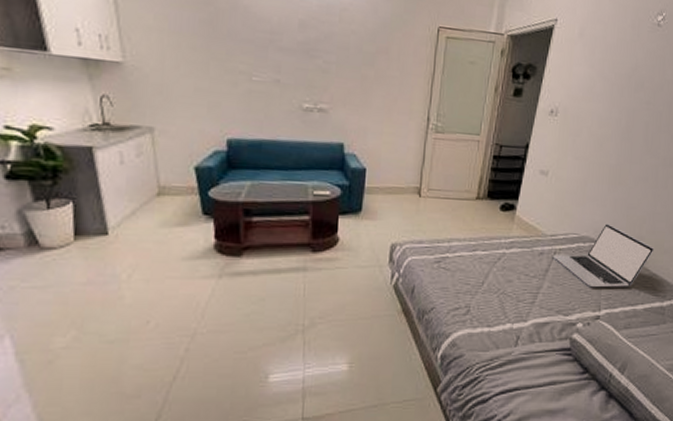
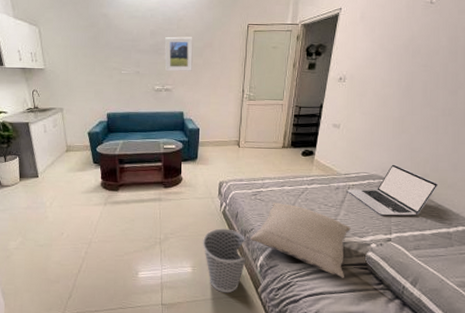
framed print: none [319,33,362,86] -> present [165,36,193,72]
wastebasket: none [365,308,425,397] -> present [203,228,247,293]
pillow: none [429,271,555,368] -> present [250,201,351,278]

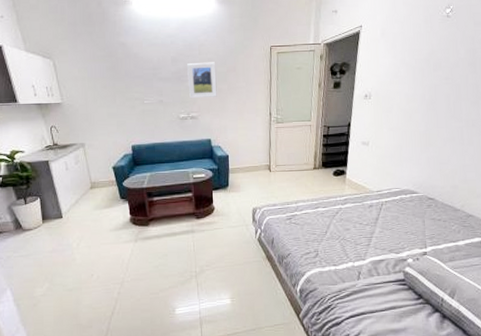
wastebasket: present [203,228,247,293] -> none [240,256,285,323]
pillow: present [250,201,351,278] -> none [288,224,387,296]
laptop: present [348,164,438,216] -> none [381,178,468,230]

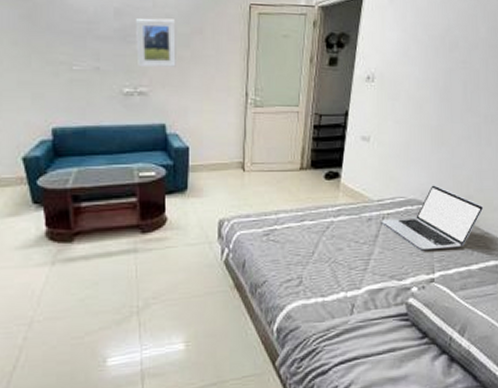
laptop: none [381,178,468,230] -> present [382,185,484,251]

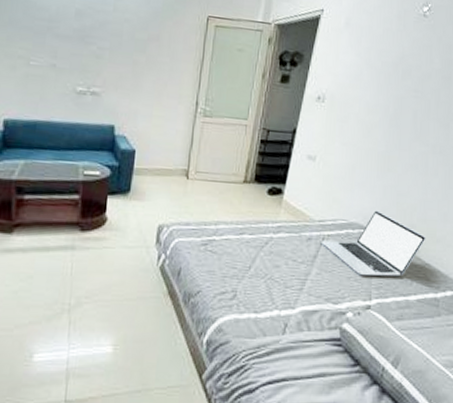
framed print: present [136,18,176,68] -> none [93,21,134,71]

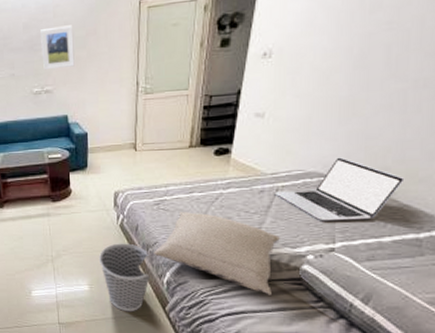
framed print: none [93,21,134,71] -> present [41,25,75,70]
wastebasket: none [130,290,191,383] -> present [99,243,150,312]
pillow: none [195,254,324,358] -> present [154,211,280,295]

